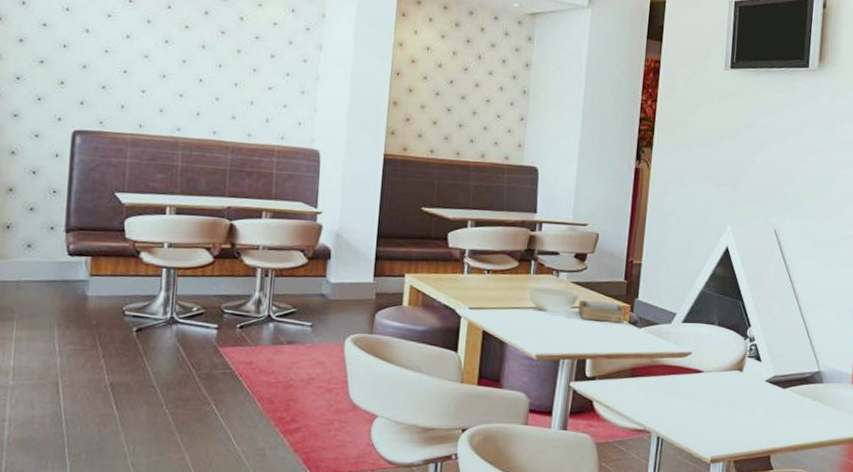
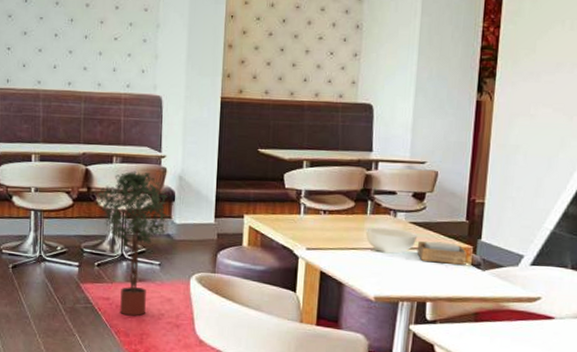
potted tree: none [243,227,328,381] -> present [98,171,173,316]

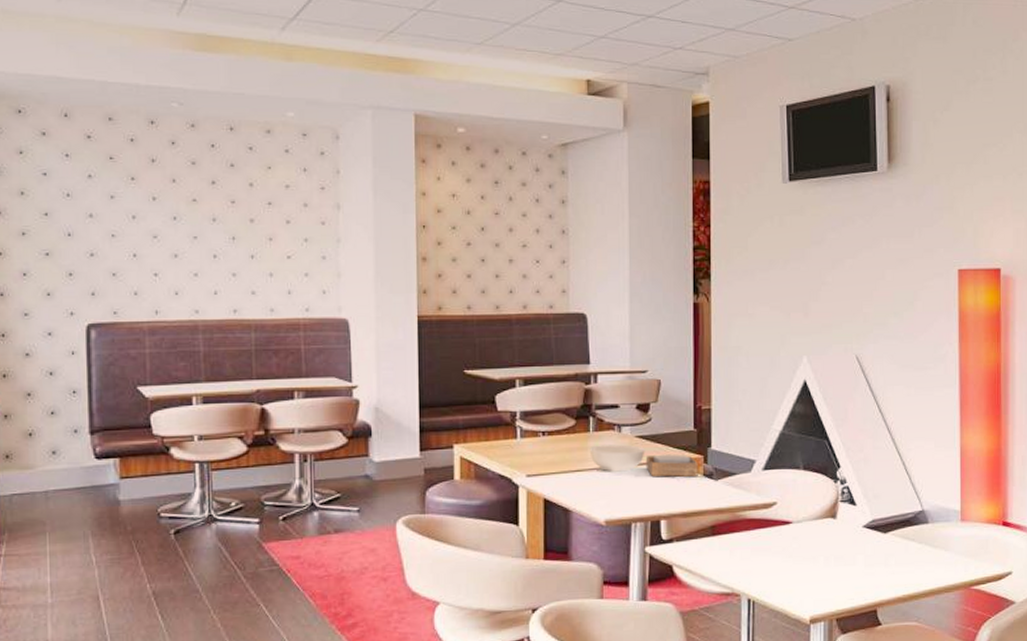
potted tree: present [98,171,173,316] -> none [278,406,371,575]

